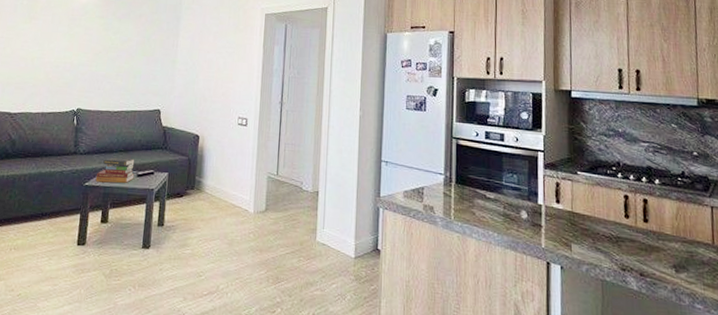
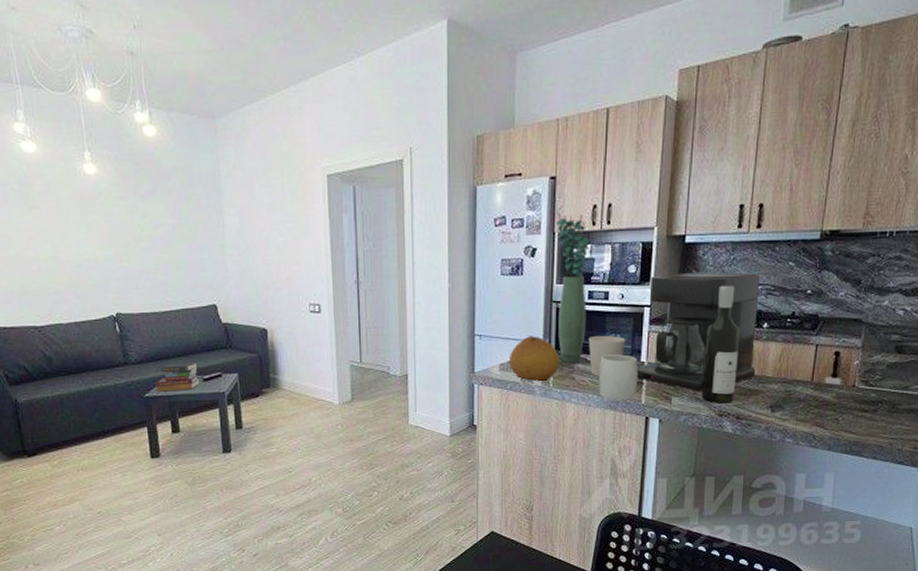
fruit: none [412,167,460,213] -> present [508,336,560,381]
vase: none [455,61,486,199] -> present [556,213,591,364]
dixie cup: none [487,173,523,214] -> present [588,335,626,376]
mug: none [497,193,537,242] -> present [598,354,639,401]
coffee maker: none [535,123,654,242] -> present [637,272,761,391]
bottle: none [599,139,635,258] -> present [701,285,740,404]

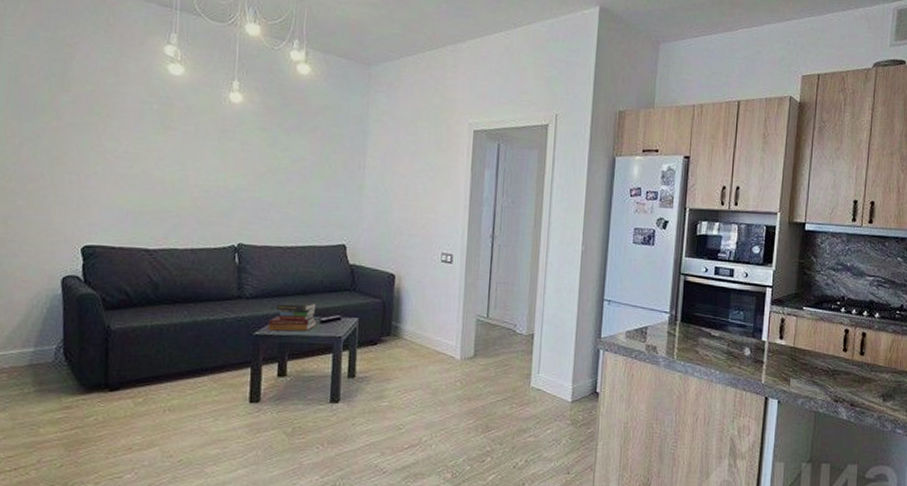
fruit: present [508,336,560,381] -> none [635,305,685,352]
vase: present [556,213,591,364] -> none [685,190,719,338]
dixie cup: present [588,335,626,376] -> none [713,311,749,352]
mug: present [598,354,639,401] -> none [720,331,760,379]
coffee maker: present [637,272,761,391] -> none [758,257,872,375]
bottle: present [701,285,740,404] -> none [818,273,854,390]

